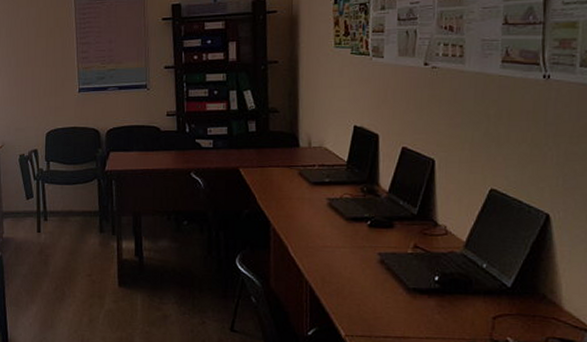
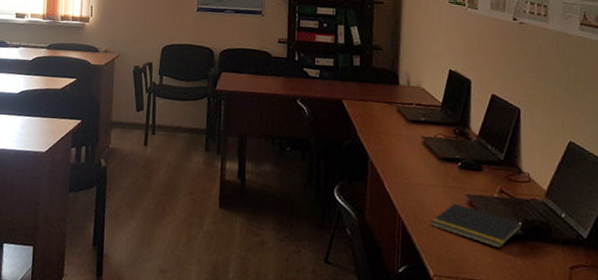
notepad: none [339,262,440,304] -> present [430,203,523,249]

